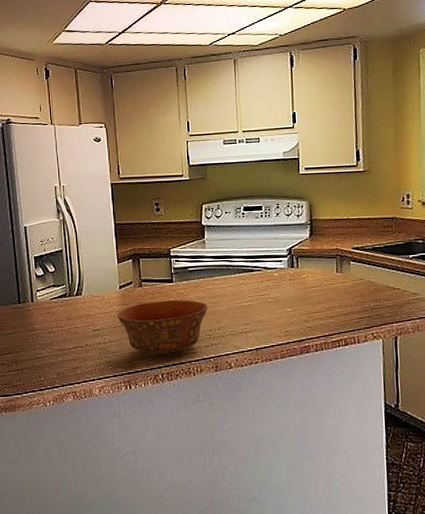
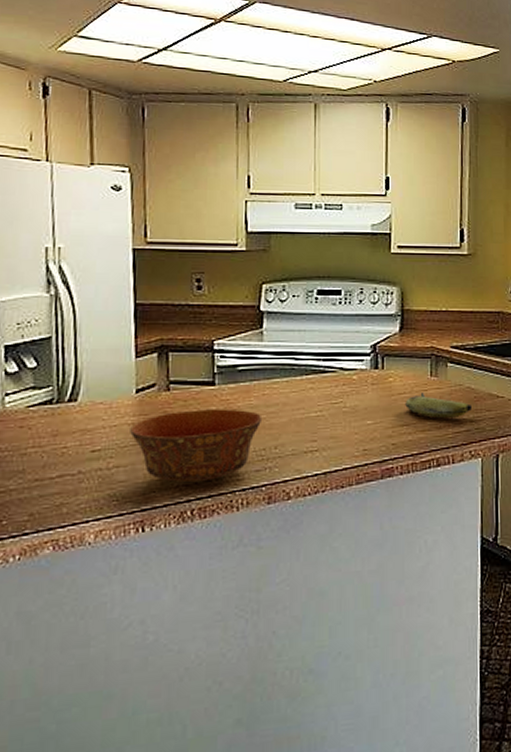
fruit: none [317,286,372,307] -> present [405,393,471,419]

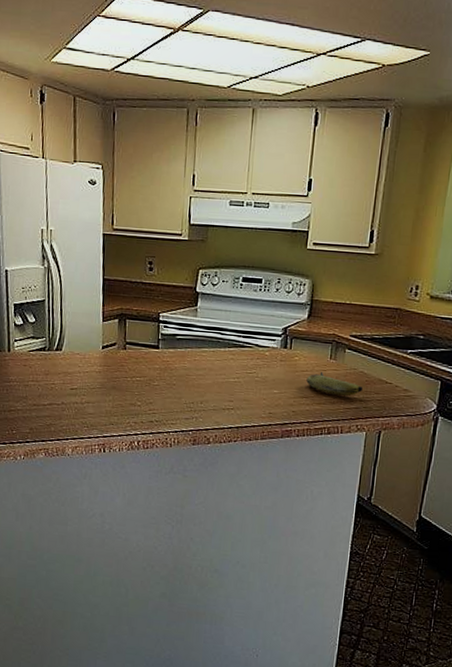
bowl: present [130,409,263,483] -> none [97,366,193,422]

